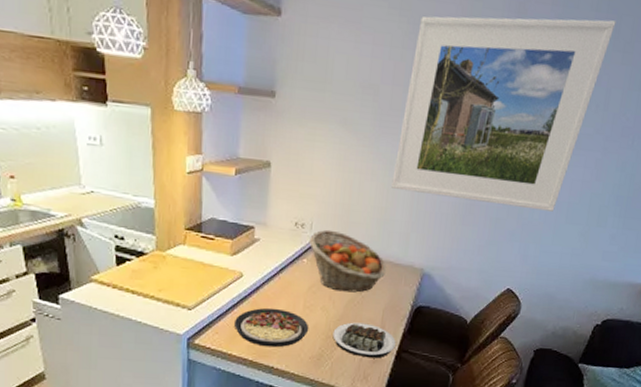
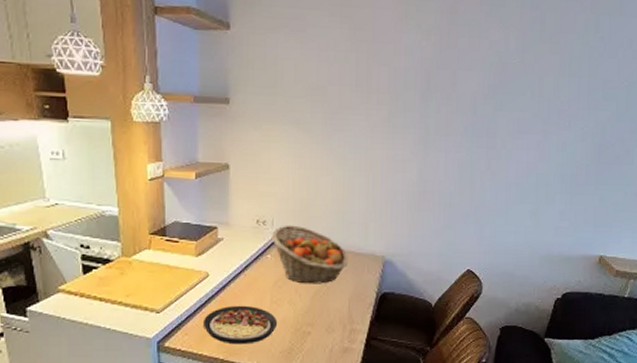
plate: present [332,322,396,359] -> none [301,313,364,348]
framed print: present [391,16,616,212] -> none [347,15,540,193]

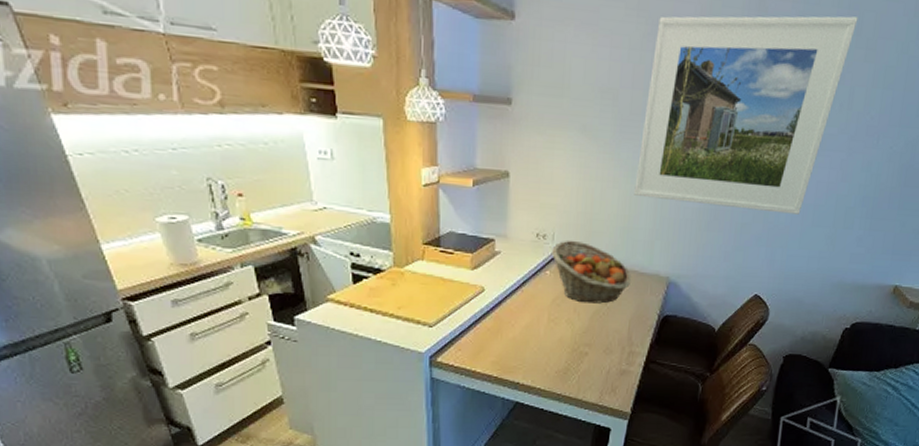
plate: present [202,305,278,345] -> none [476,322,555,363]
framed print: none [347,15,540,193] -> present [634,16,858,215]

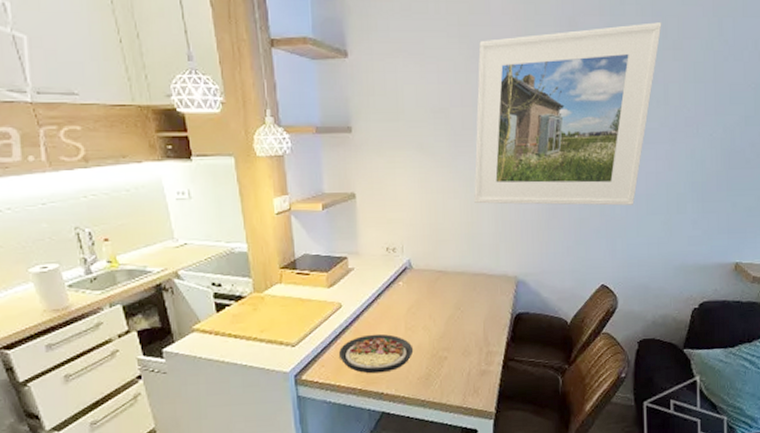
plate: none [476,322,555,363] -> present [338,333,414,374]
fruit basket: present [552,240,631,304] -> none [403,250,480,309]

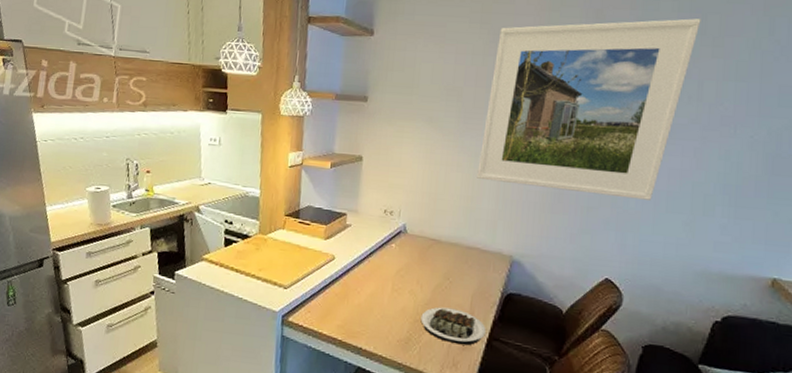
plate: present [338,333,414,374] -> none [325,289,397,329]
plate: none [437,337,501,371] -> present [420,307,486,346]

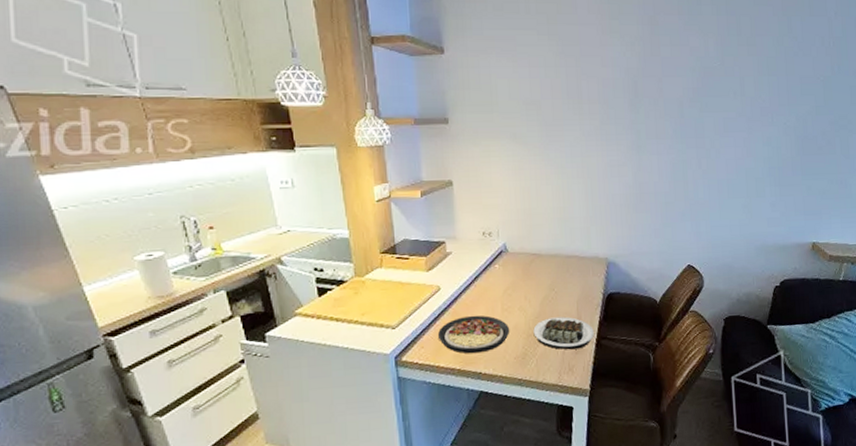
plate: none [325,289,397,329] -> present [437,315,510,354]
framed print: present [477,18,701,200] -> none [565,21,736,190]

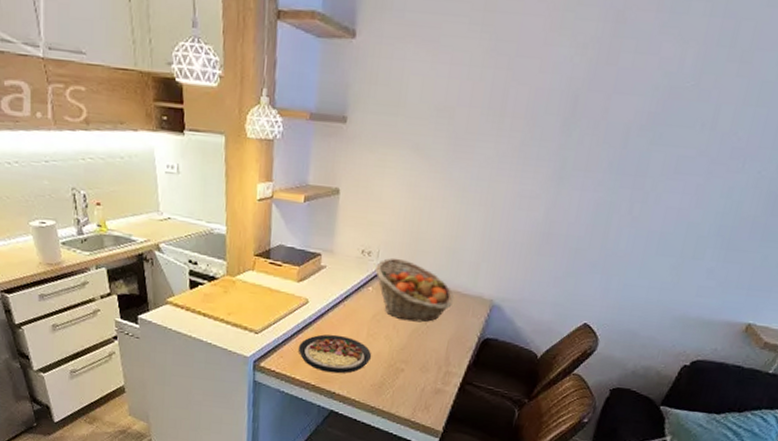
fruit basket: none [498,234,573,290] -> present [375,257,453,323]
plate: present [533,316,594,350] -> none [395,352,460,390]

